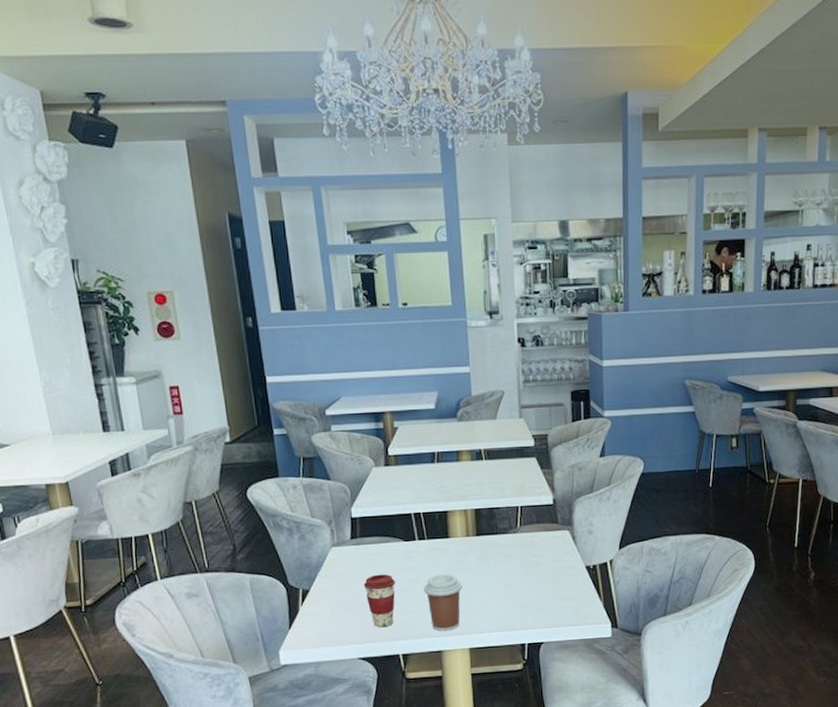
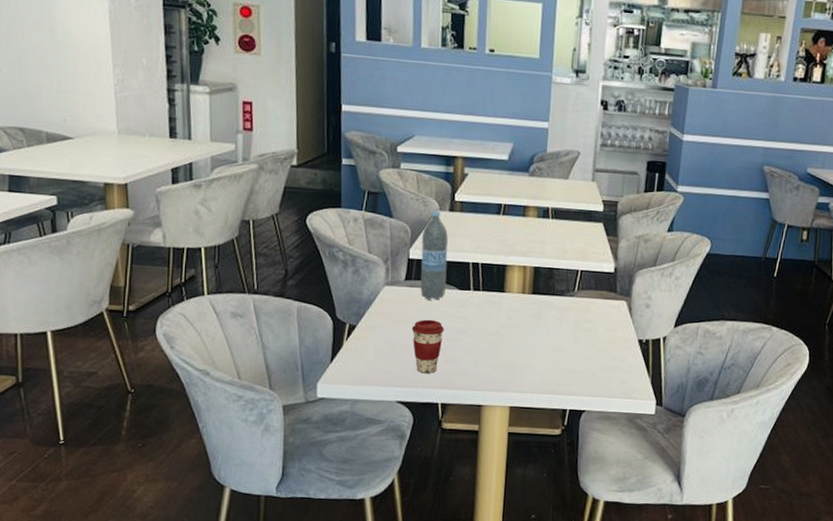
water bottle: none [361,467,392,555] -> present [420,210,448,300]
coffee cup: present [424,574,463,631] -> none [472,328,512,386]

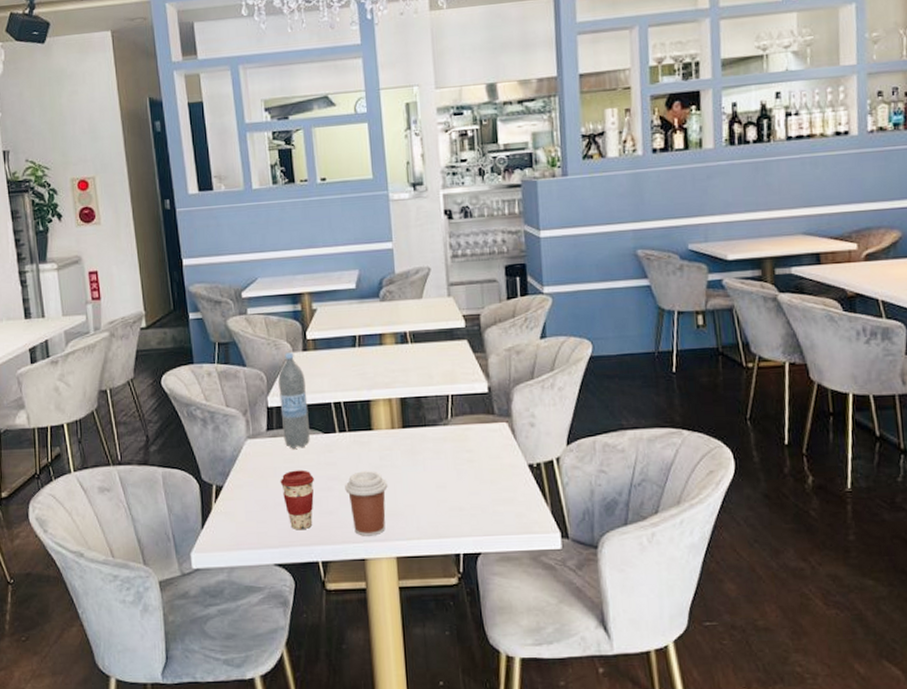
coffee cup: none [472,328,512,386] -> present [345,471,388,536]

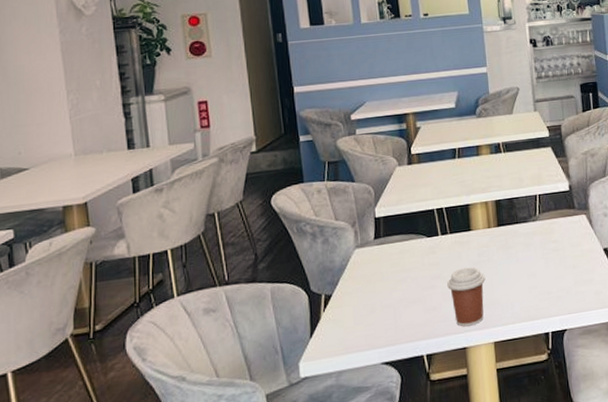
water bottle: present [278,352,310,449] -> none [385,166,415,254]
coffee cup: present [280,470,314,530] -> none [387,272,419,329]

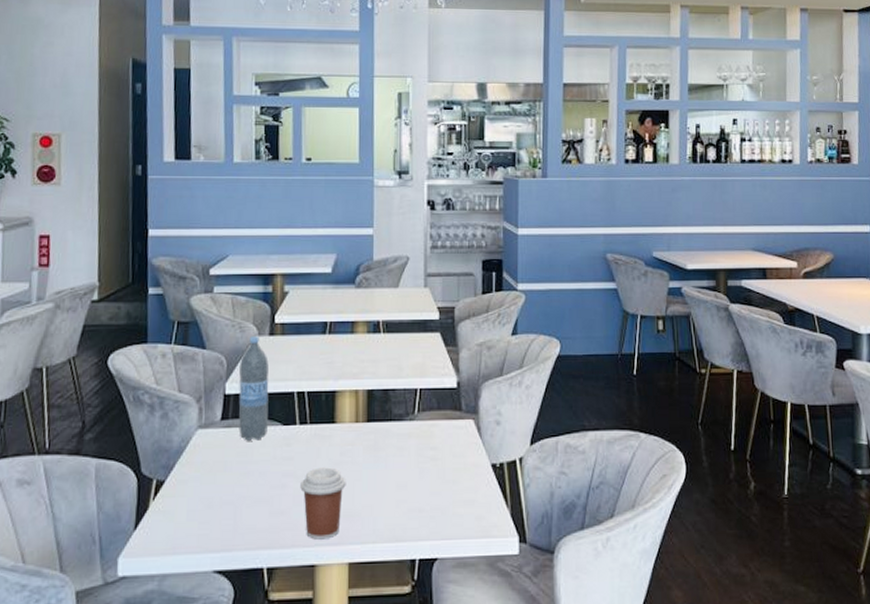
water bottle: none [385,166,415,254] -> present [238,336,269,441]

